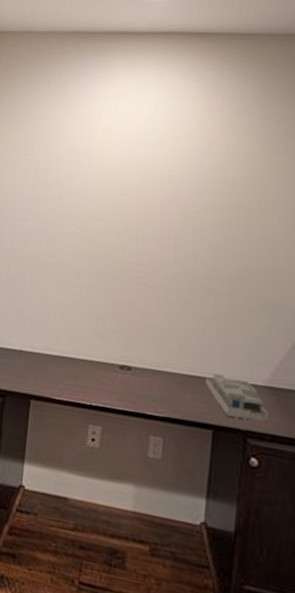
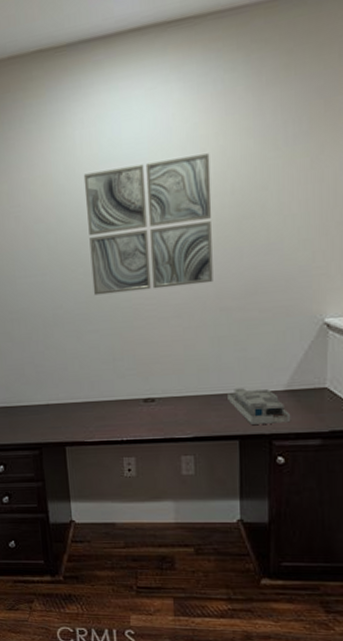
wall art: none [87,140,216,263] -> present [83,153,213,296]

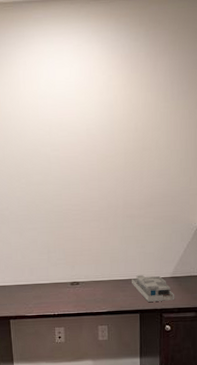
wall art: present [83,153,213,296] -> none [25,99,122,201]

